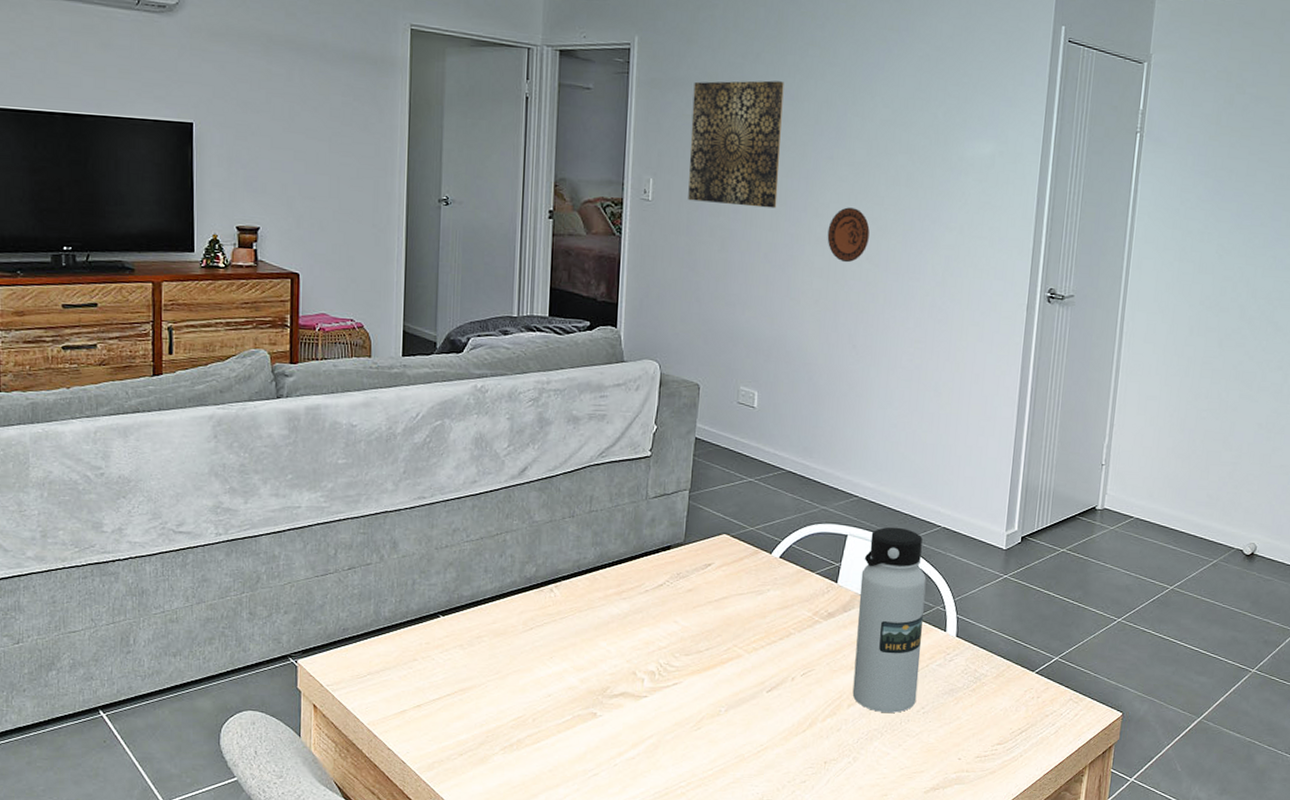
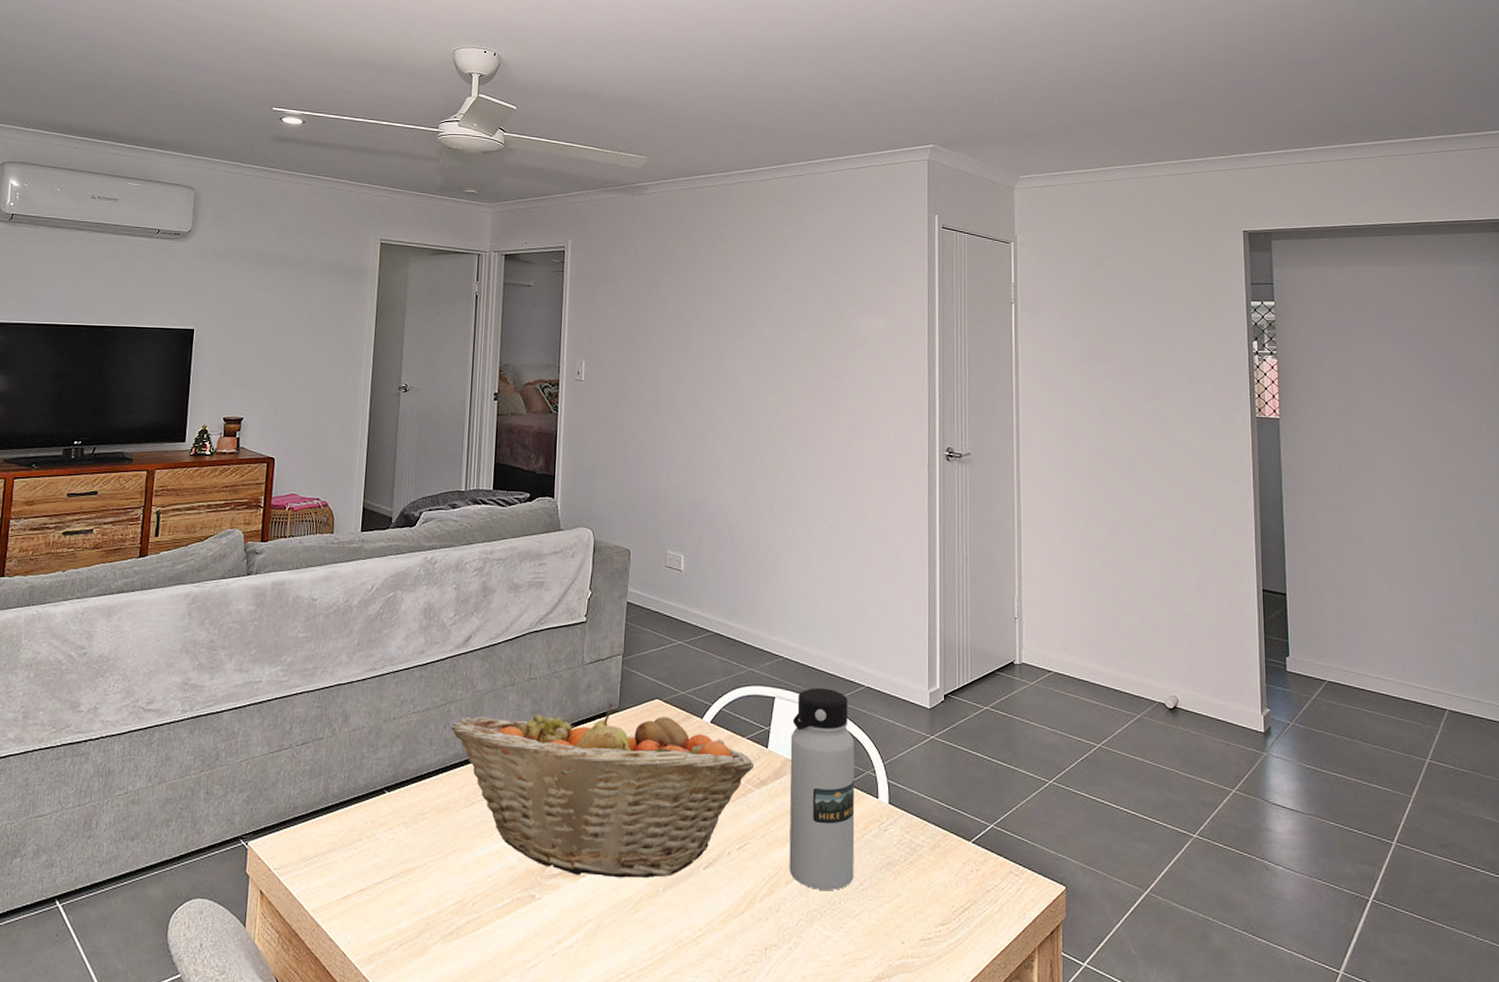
fruit basket: none [506,537,823,699] -> present [450,703,755,878]
wall art: present [688,80,784,209] -> none [616,272,697,384]
decorative plate: present [827,207,870,263] -> none [741,380,779,430]

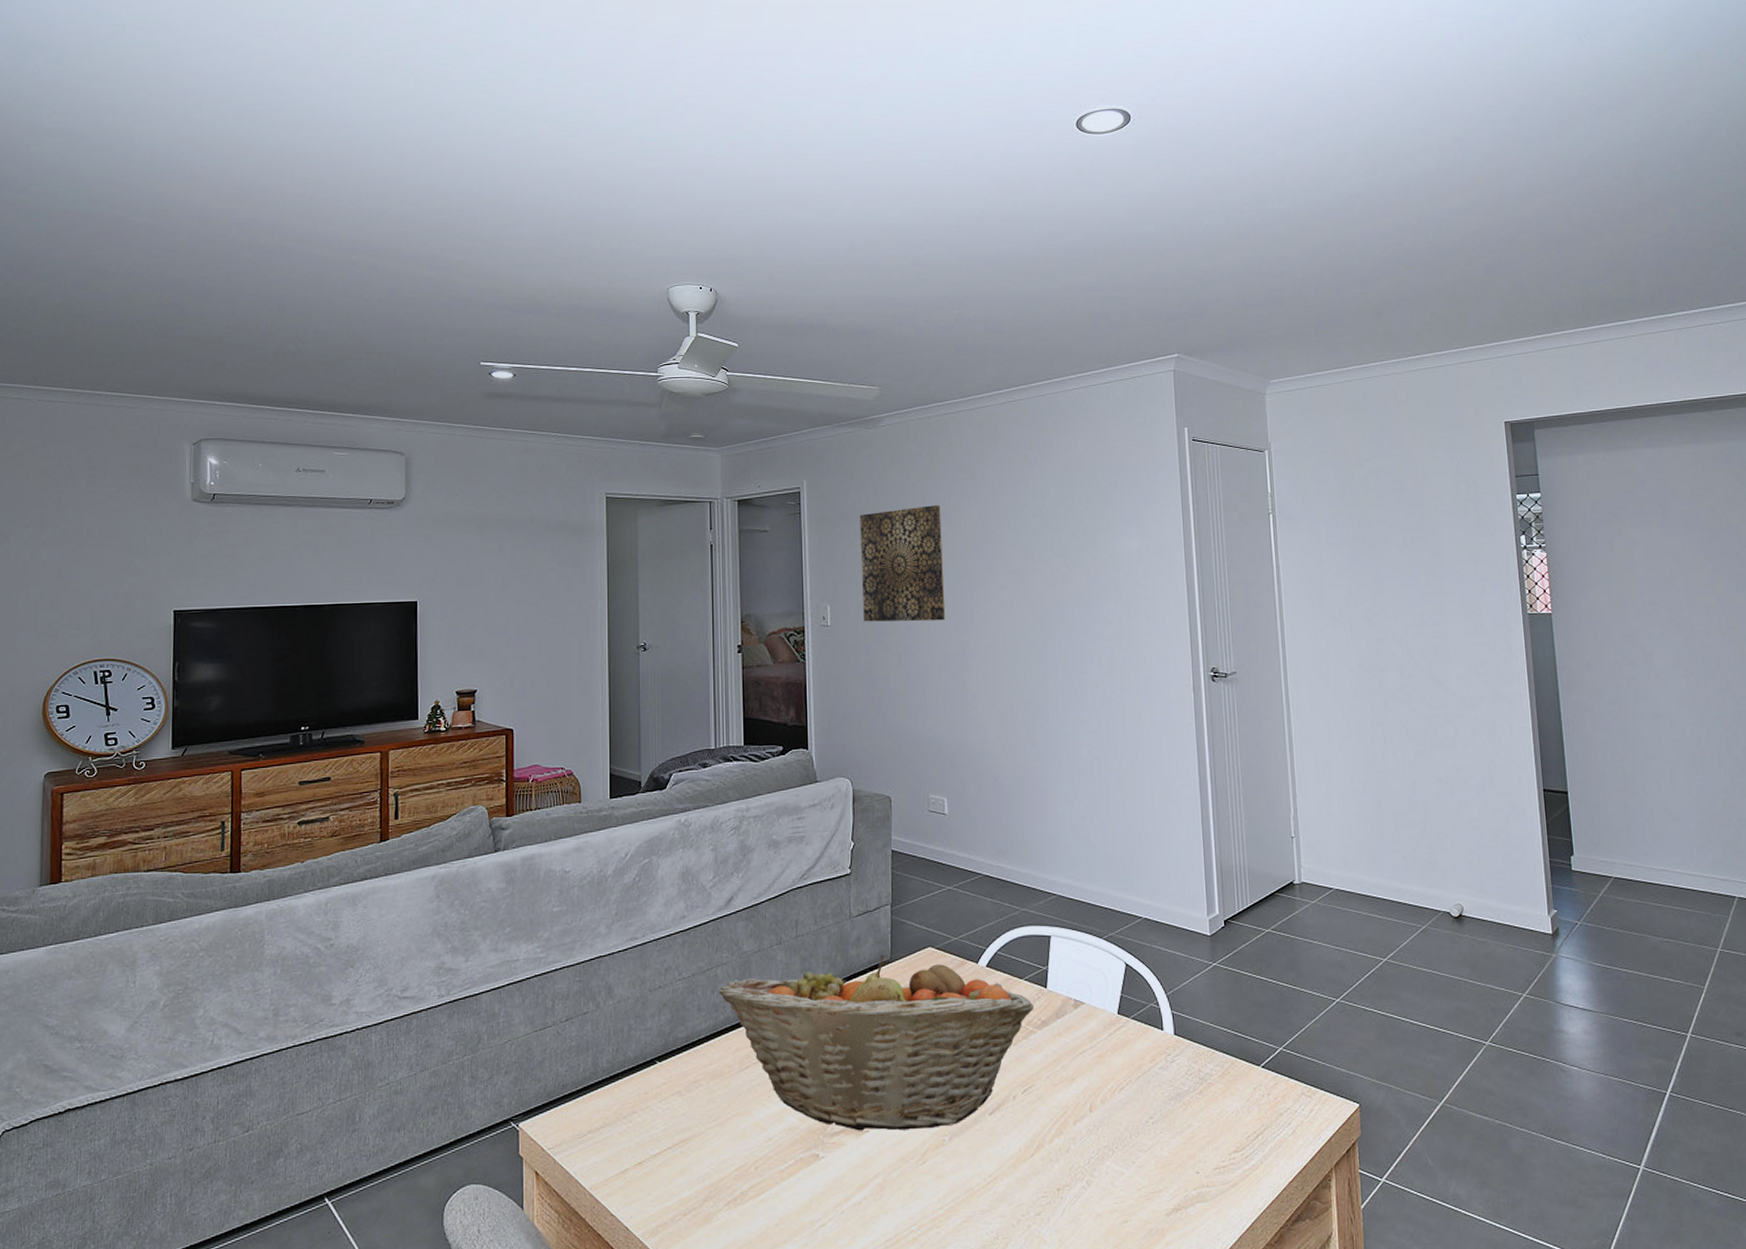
wall art: none [616,272,697,384] -> present [859,505,946,622]
water bottle: present [789,687,855,890] -> none [1069,922,1144,1127]

